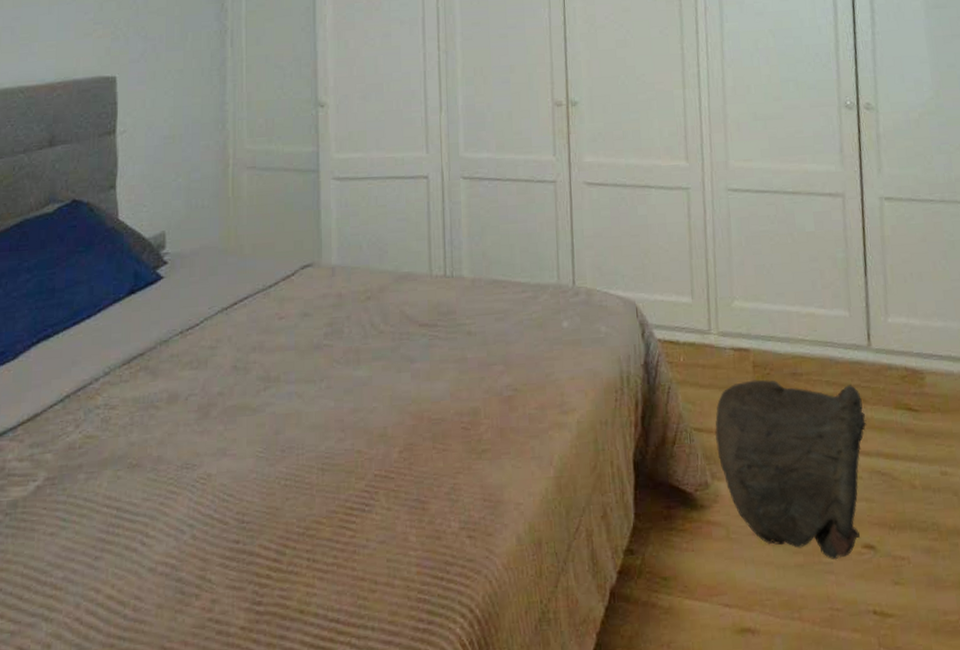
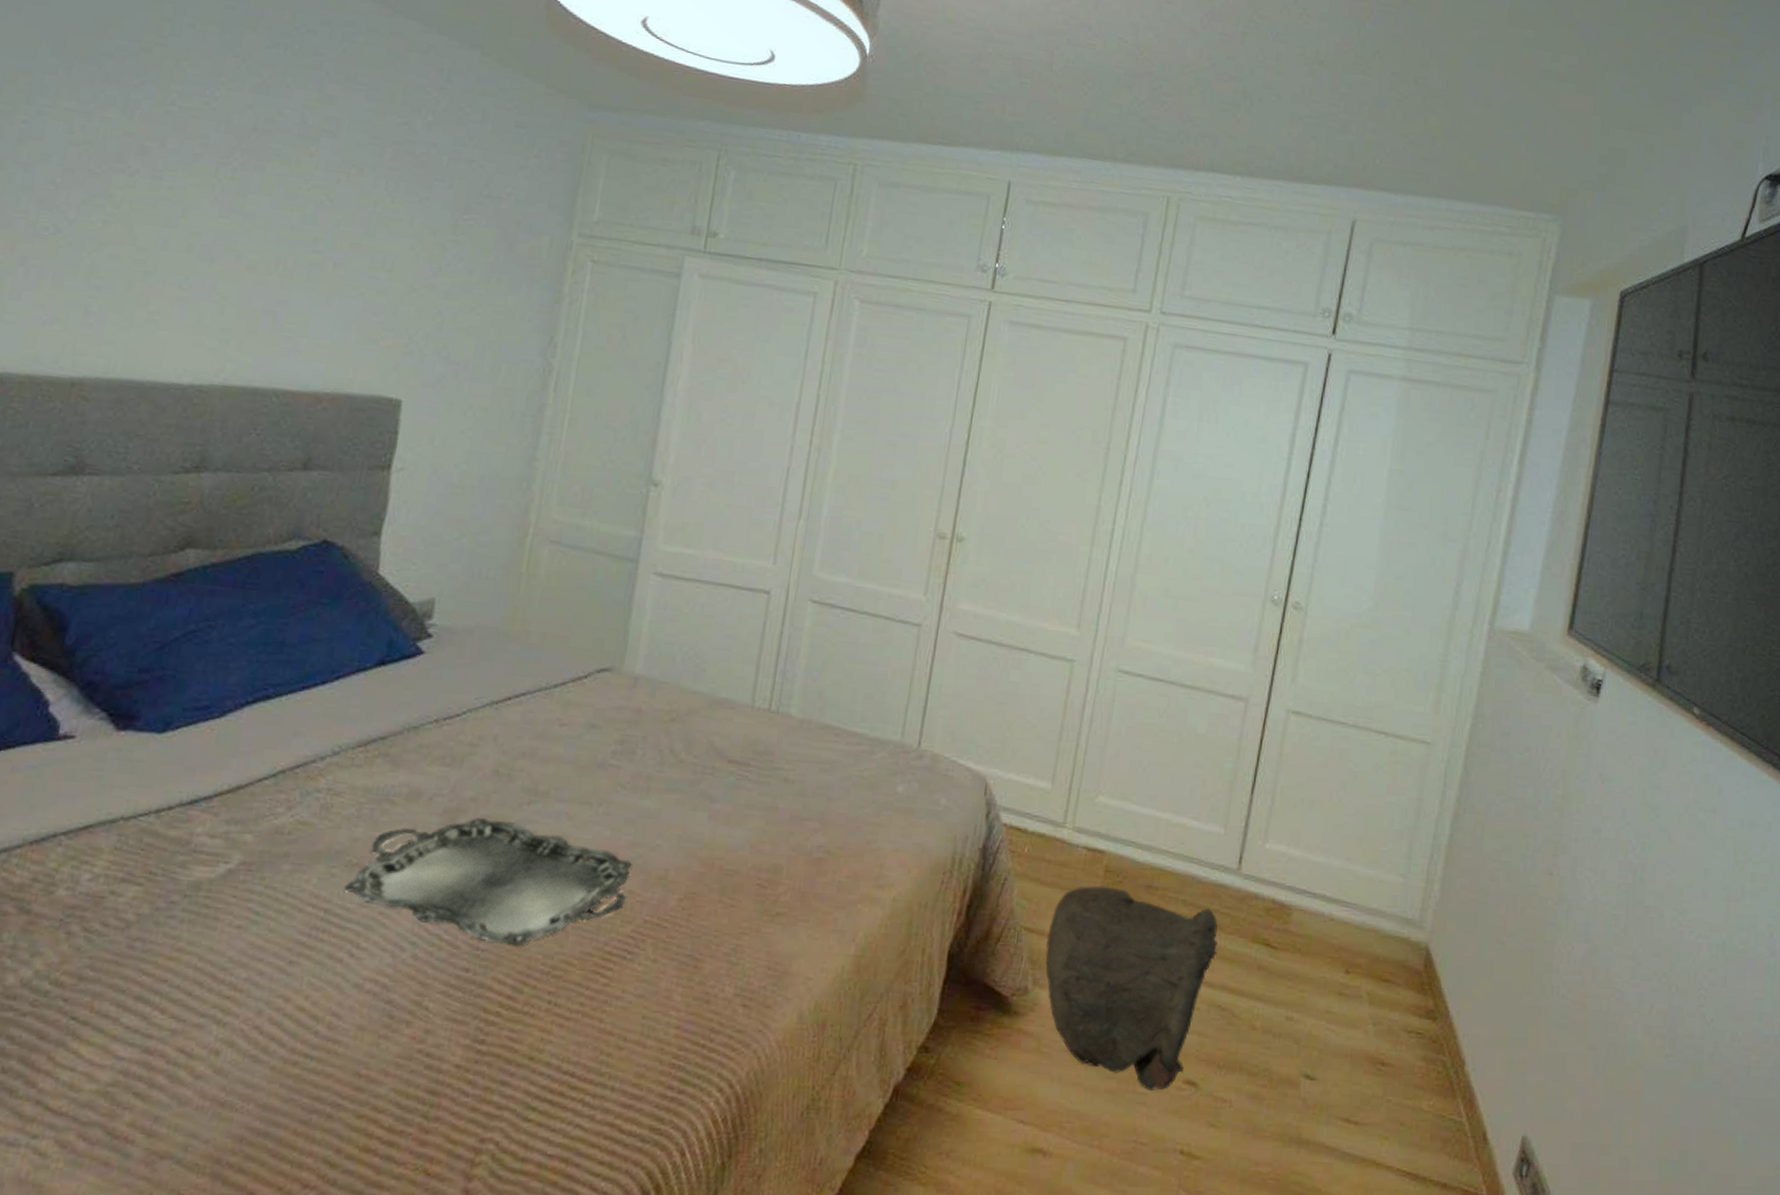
serving tray: none [129,408,357,515] -> present [344,818,632,946]

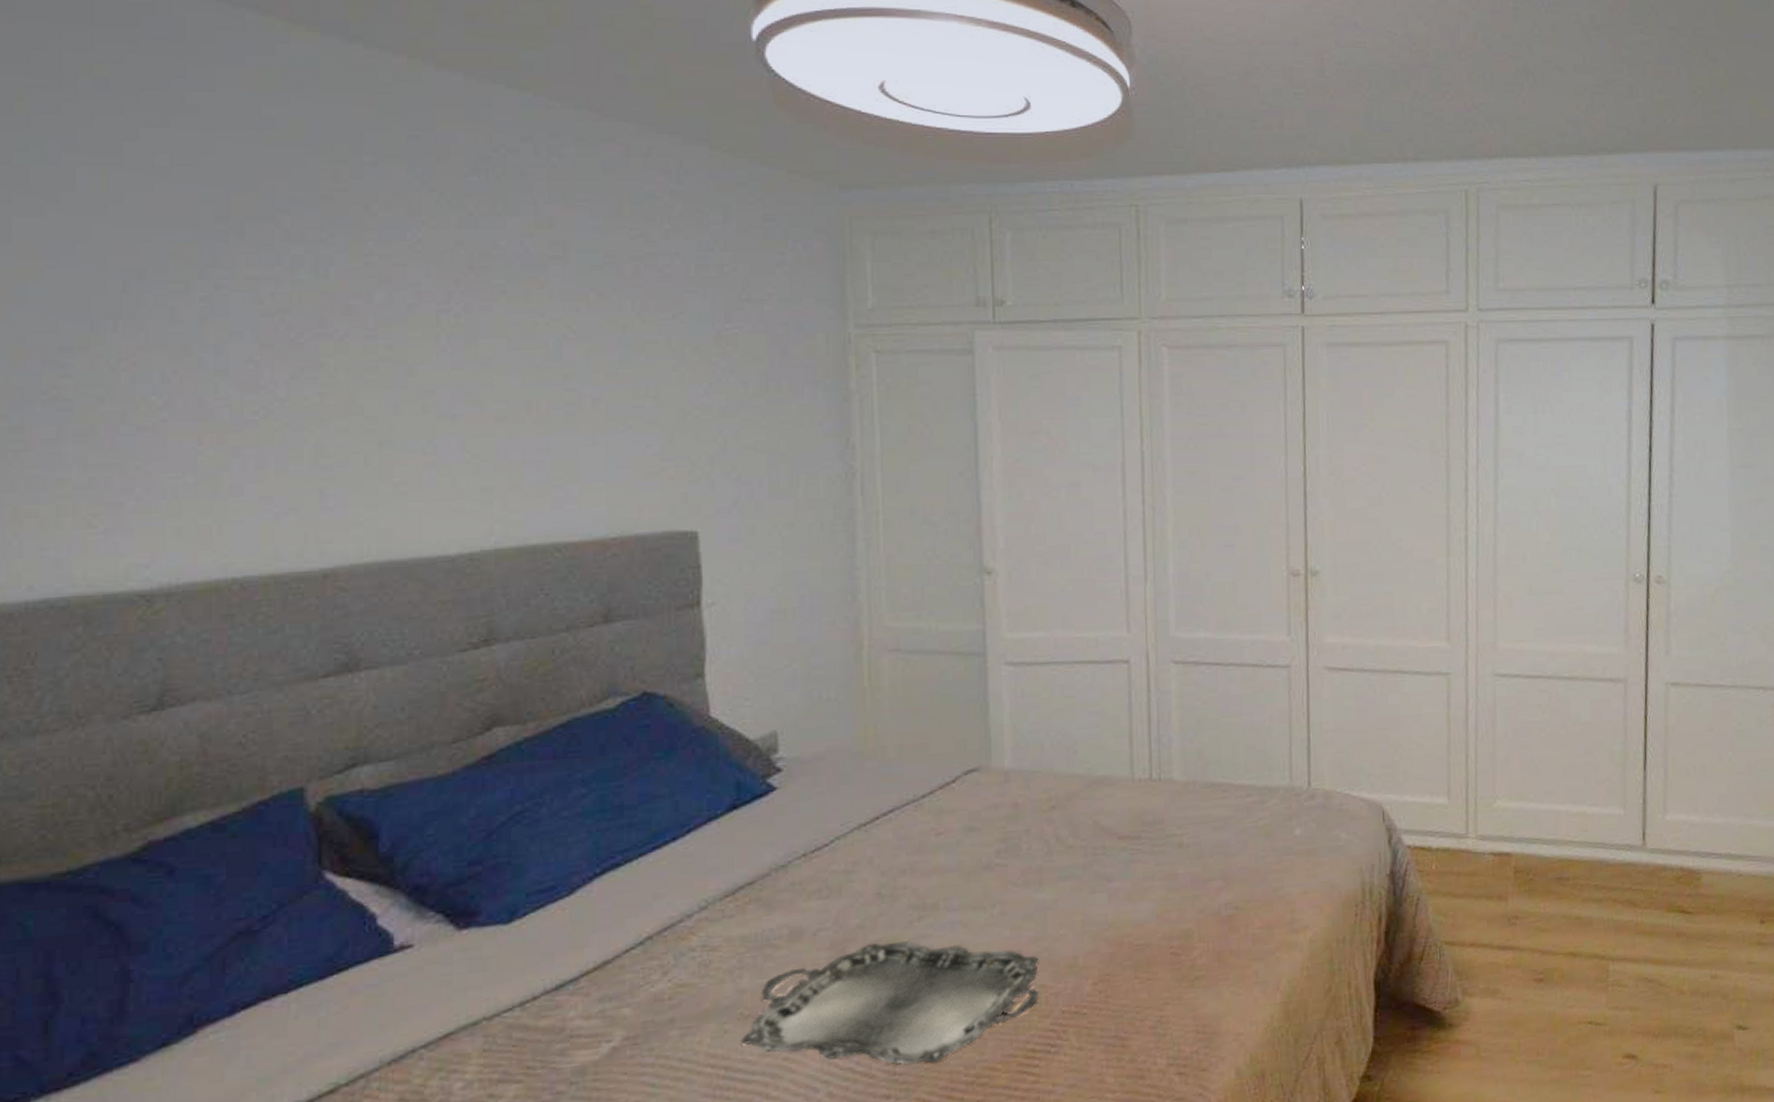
bag: present [1045,885,1218,1090] -> none [1469,885,1636,1072]

